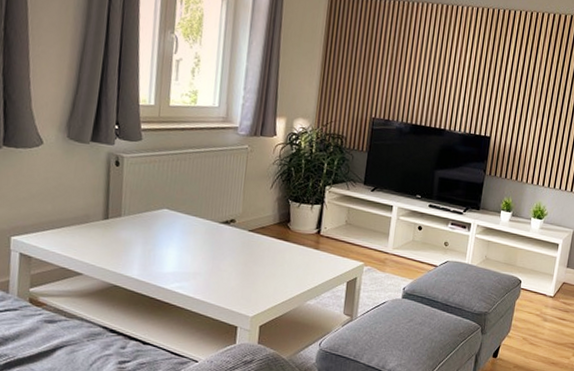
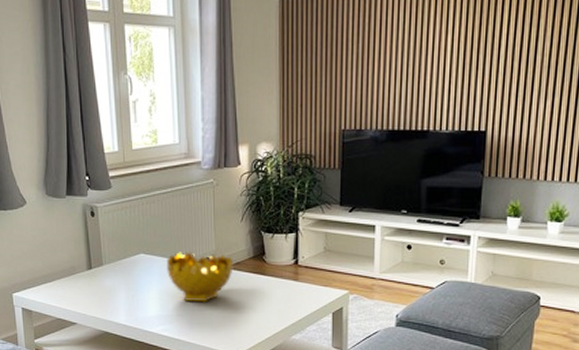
decorative bowl: none [190,211,259,263] -> present [167,251,234,302]

